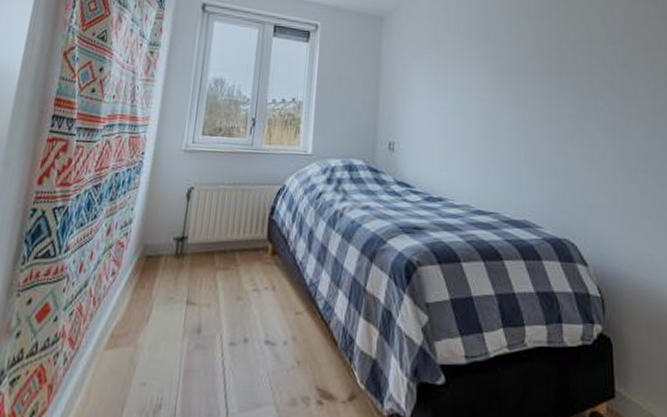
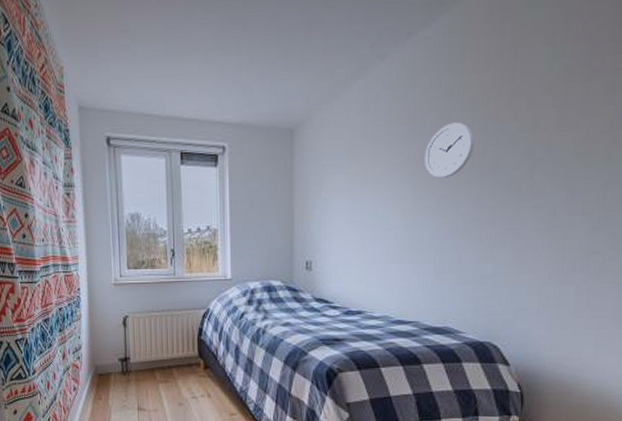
wall clock: none [500,27,542,75] -> present [425,122,475,179]

